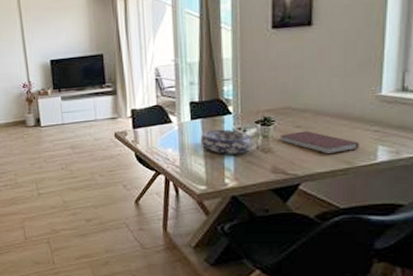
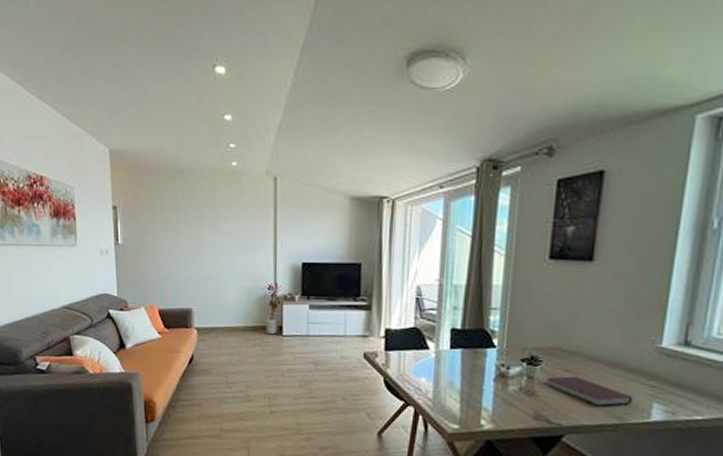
decorative bowl: present [200,129,254,154] -> none [458,362,517,394]

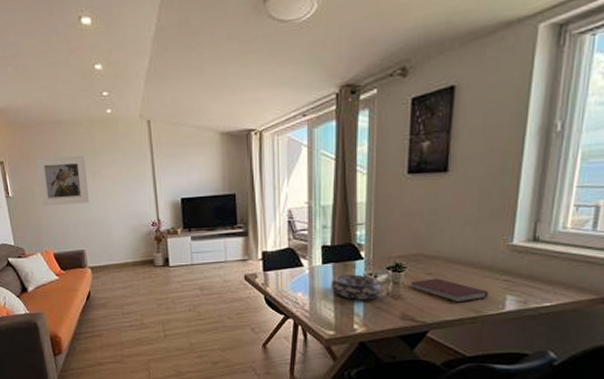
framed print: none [151,205,204,259] -> present [35,155,90,207]
decorative bowl: none [458,362,517,394] -> present [331,274,384,300]

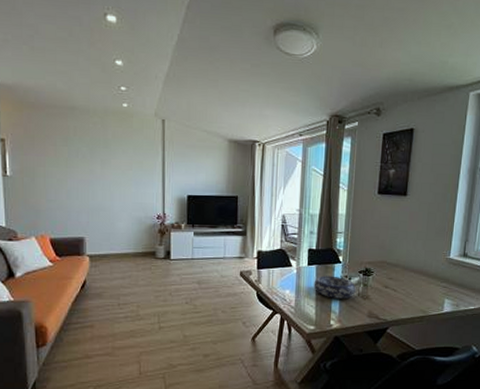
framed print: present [35,155,90,207] -> none [42,139,96,191]
notebook: present [410,278,489,303] -> none [376,283,433,304]

